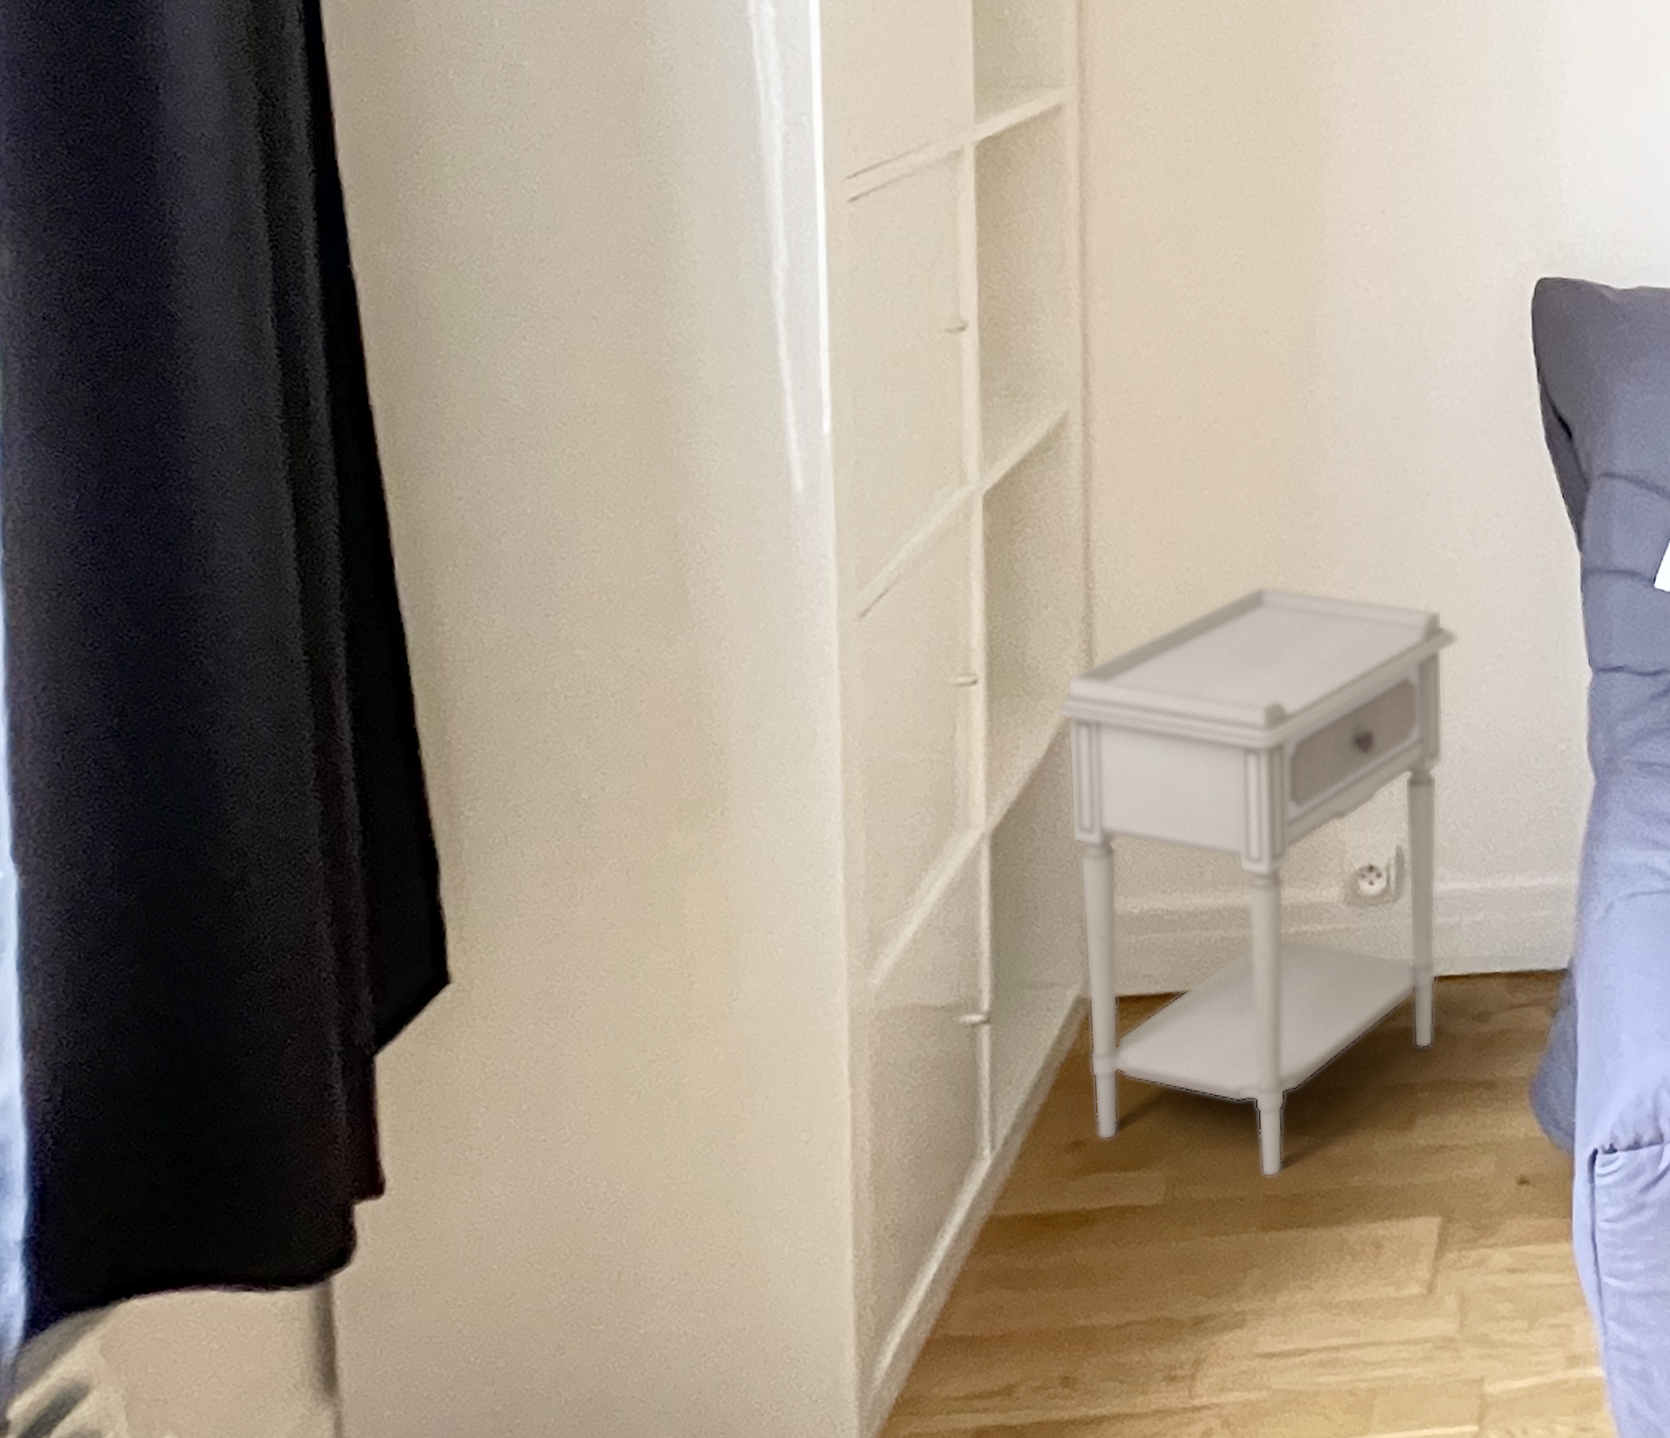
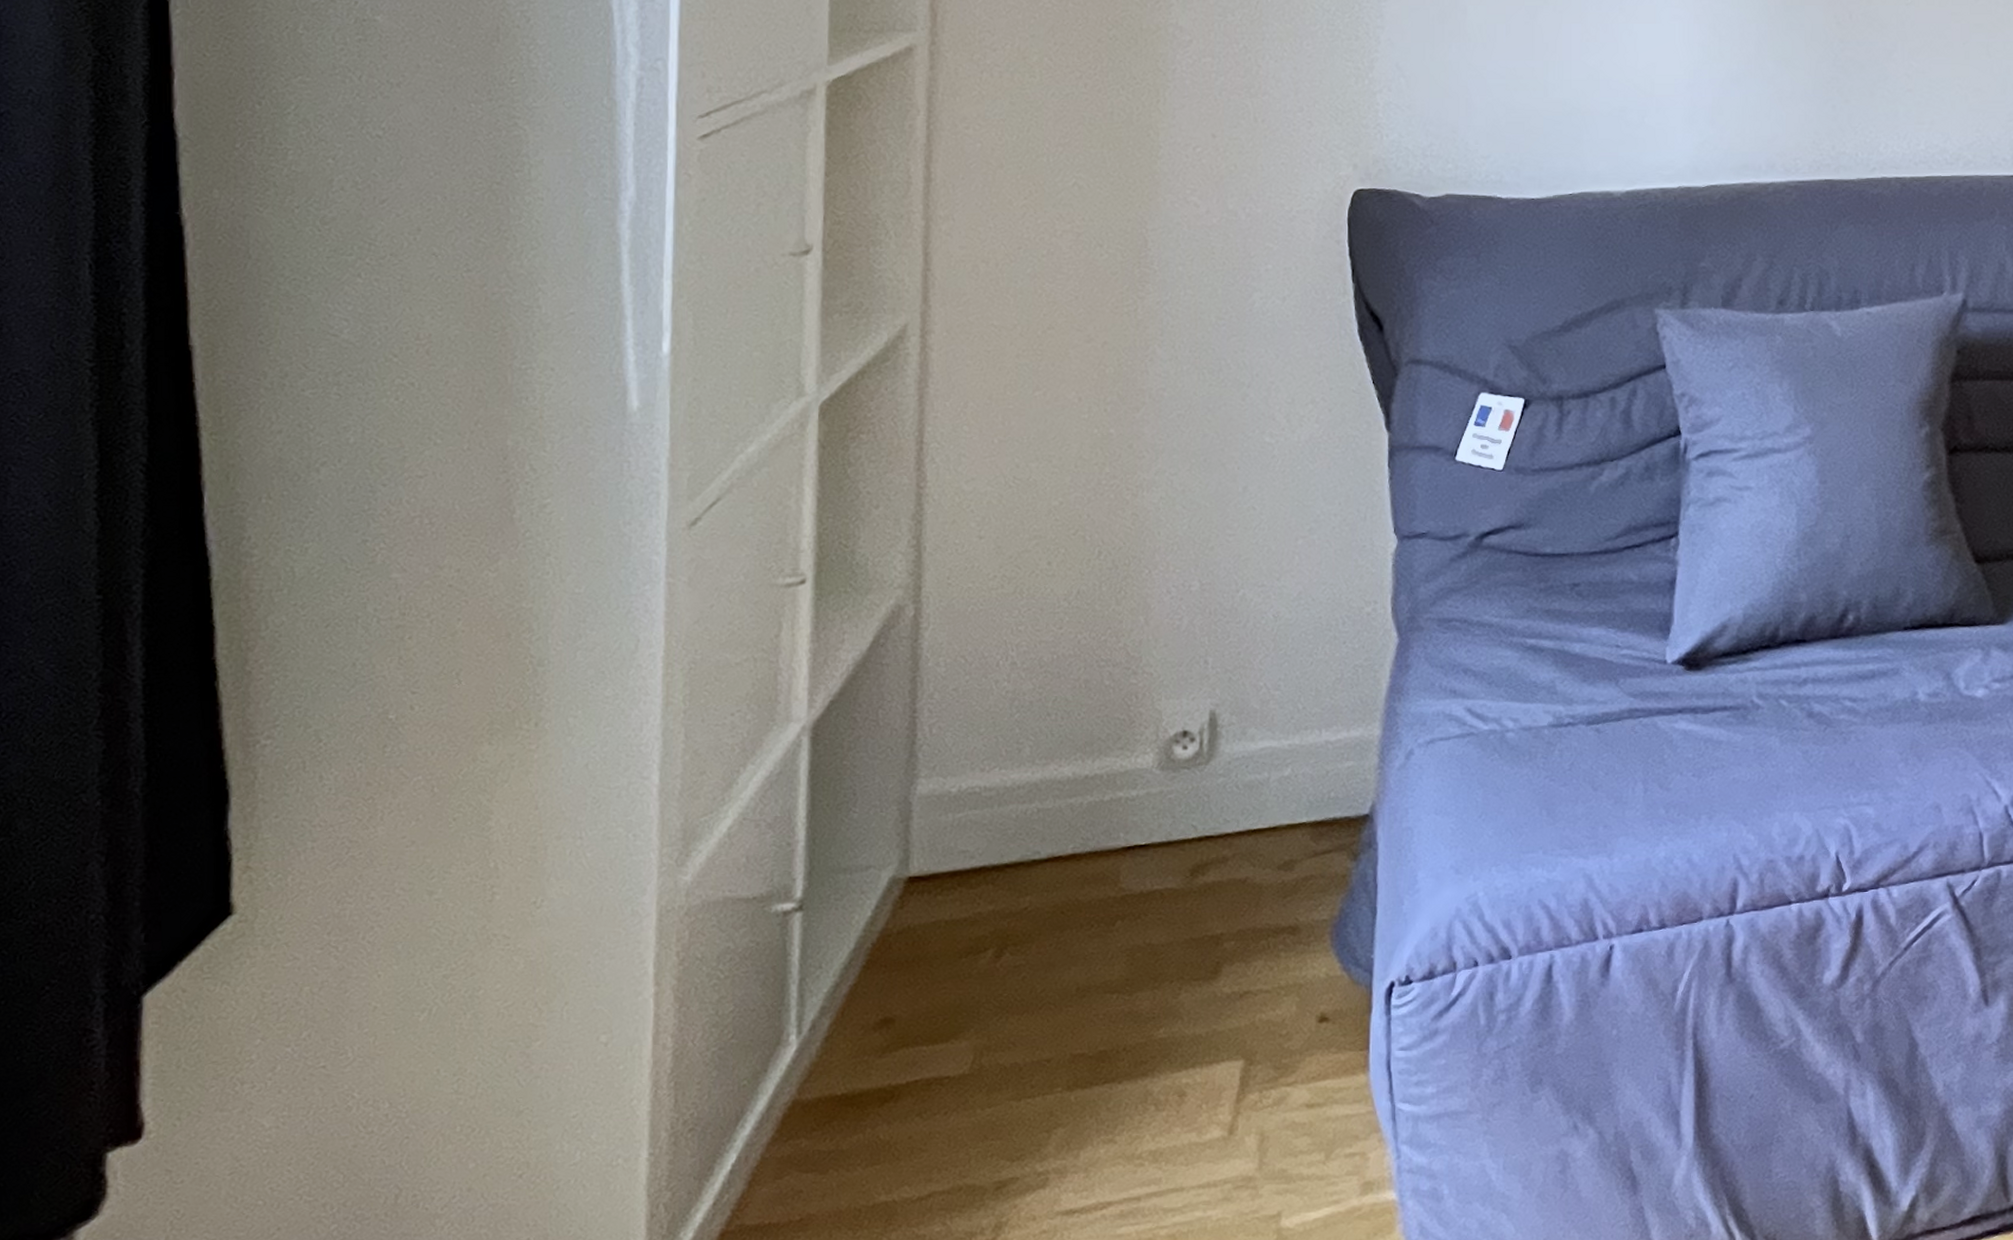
nightstand: present [1054,585,1459,1177] -> none [881,476,1274,1037]

